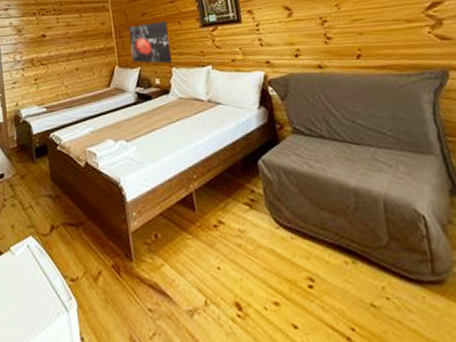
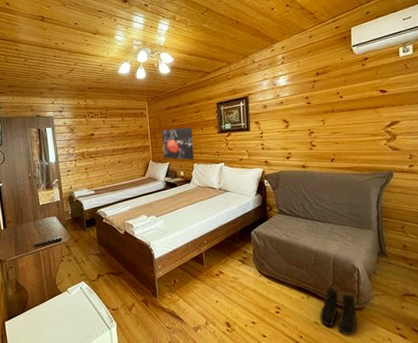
boots: none [376,246,439,328] -> present [319,288,357,335]

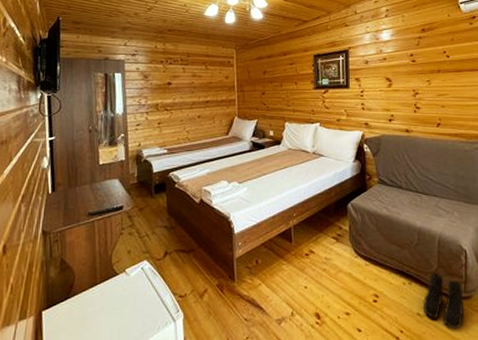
wall art: present [161,127,194,160] -> none [250,80,286,118]

